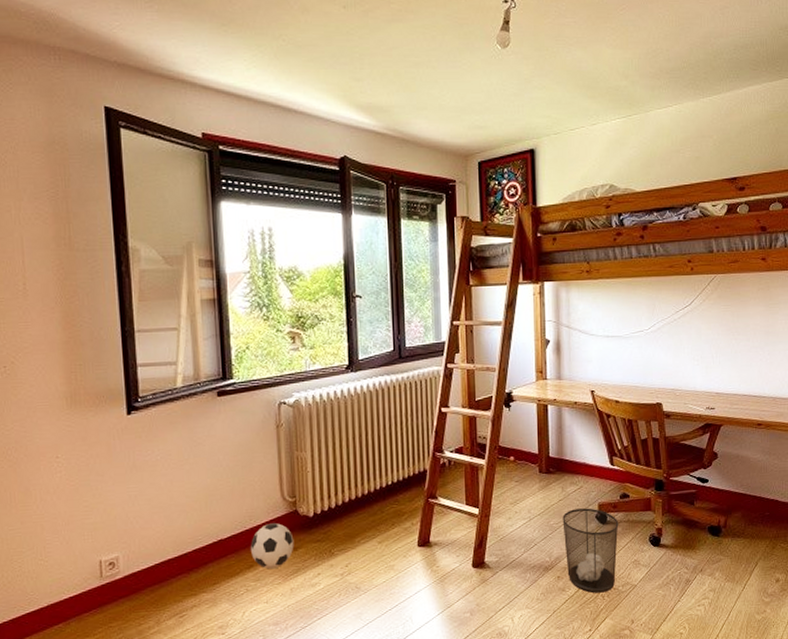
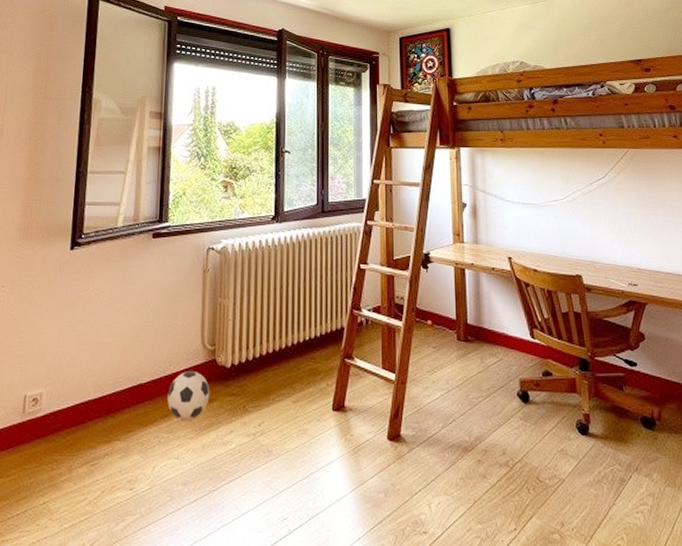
waste bin: present [562,508,619,593] -> none [482,383,543,485]

